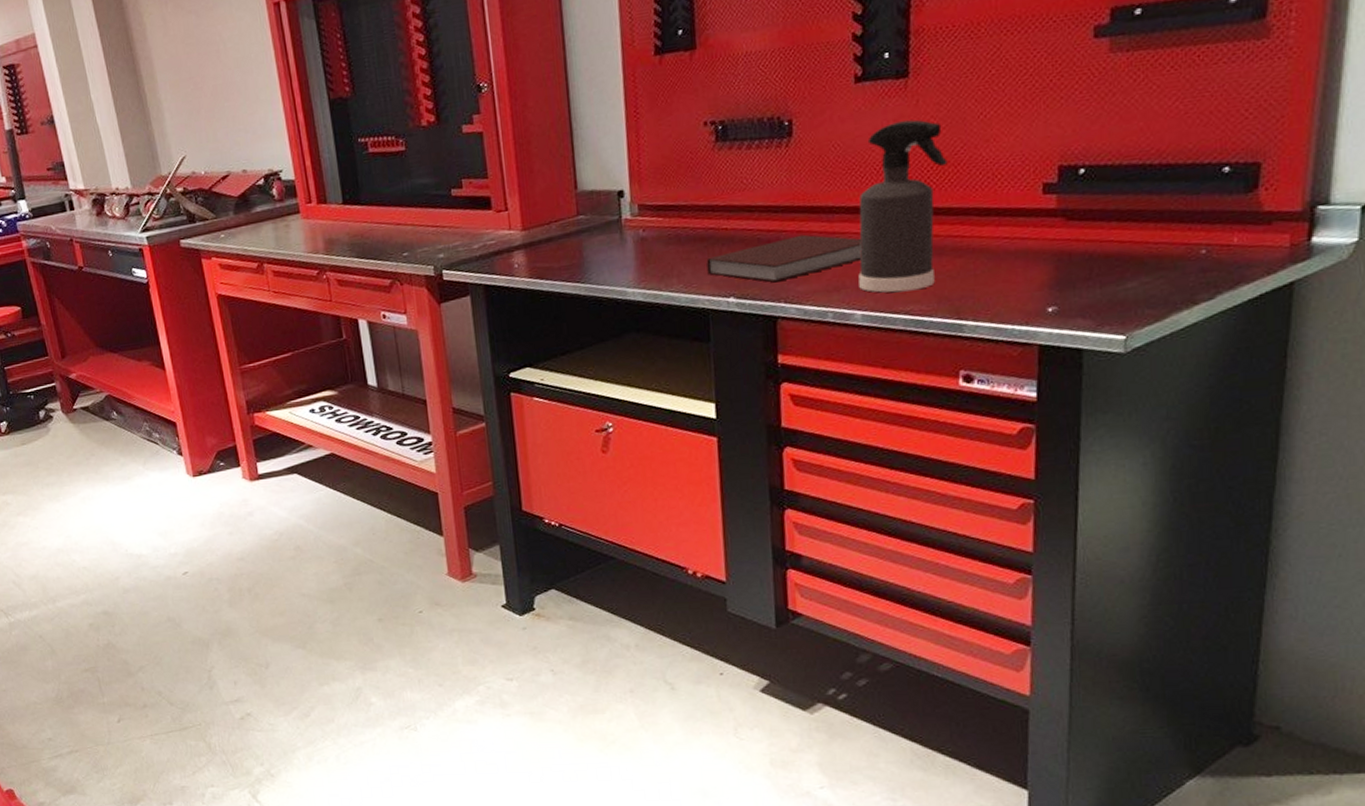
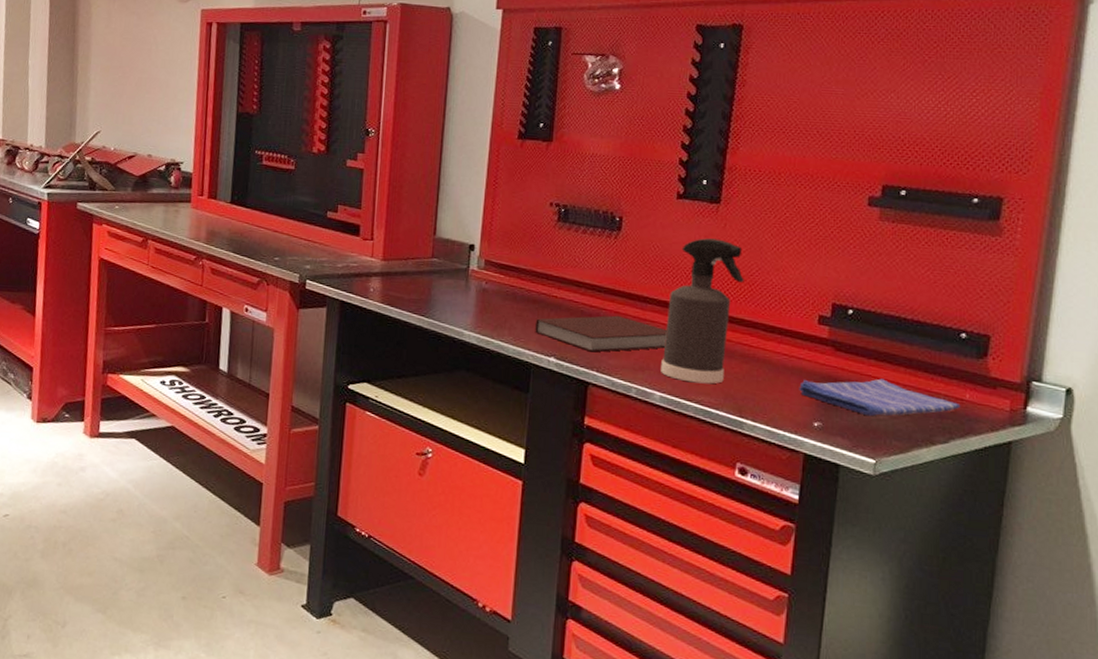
dish towel: none [1026,241,1228,288] -> present [799,378,961,417]

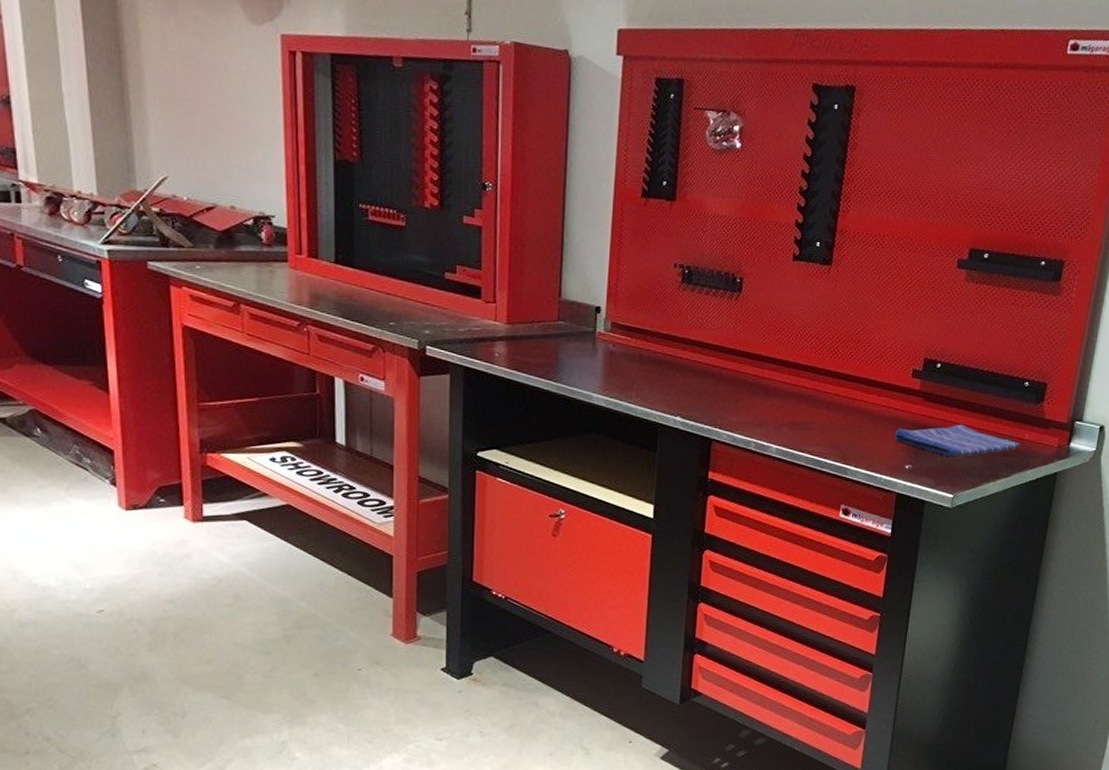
notebook: present [535,315,667,353] -> none [661,374,783,410]
spray bottle: present [661,238,744,384] -> none [777,299,851,436]

